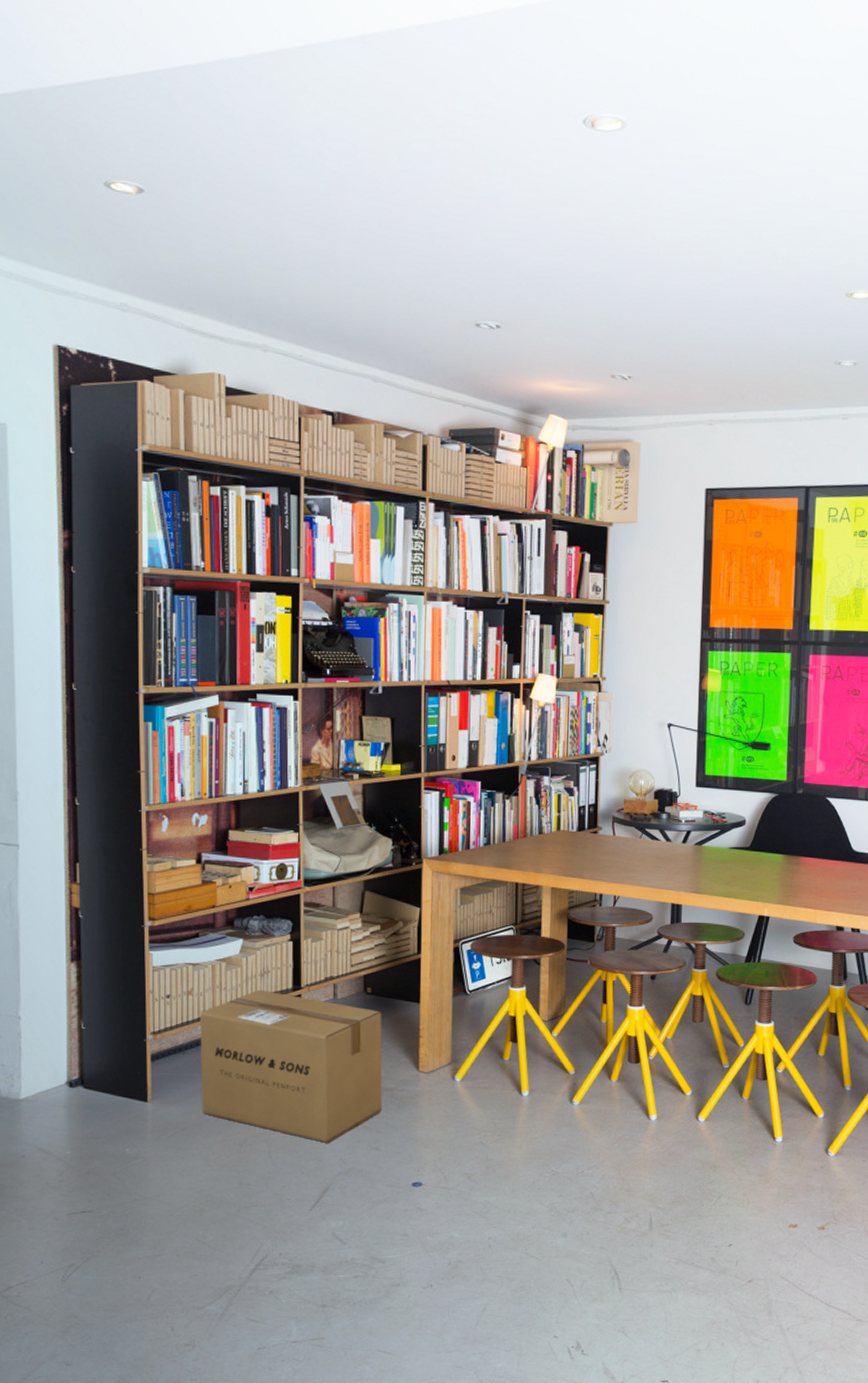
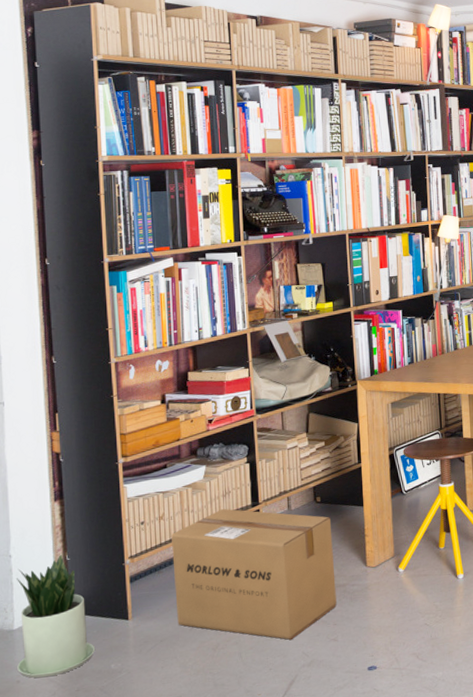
planter: none [23,1022,109,1155] -> present [17,555,96,678]

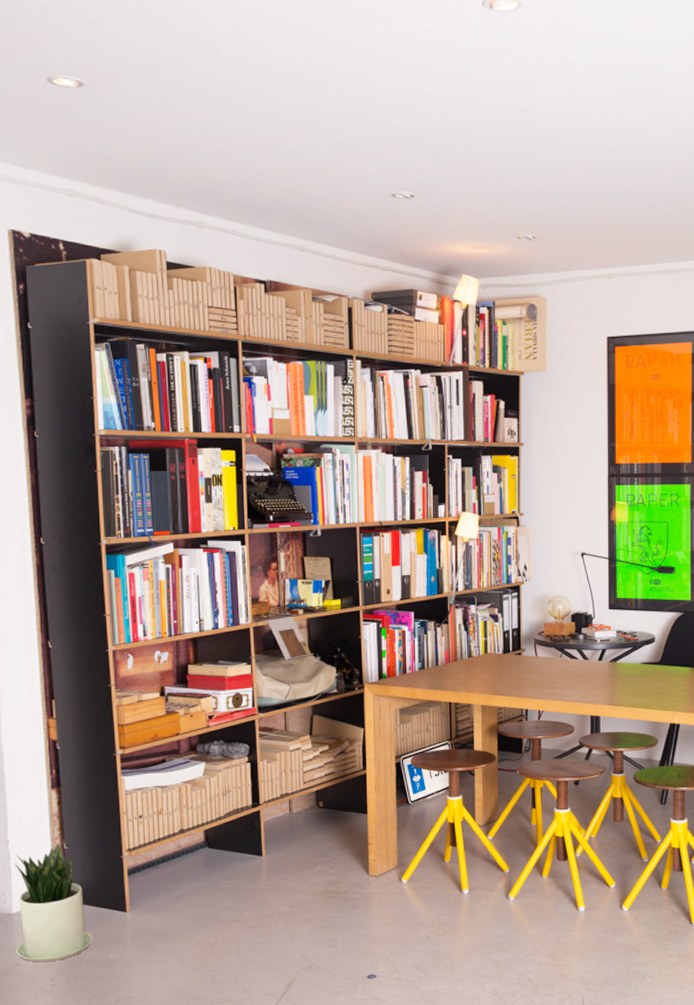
box: present [172,508,337,640] -> none [170,807,337,943]

